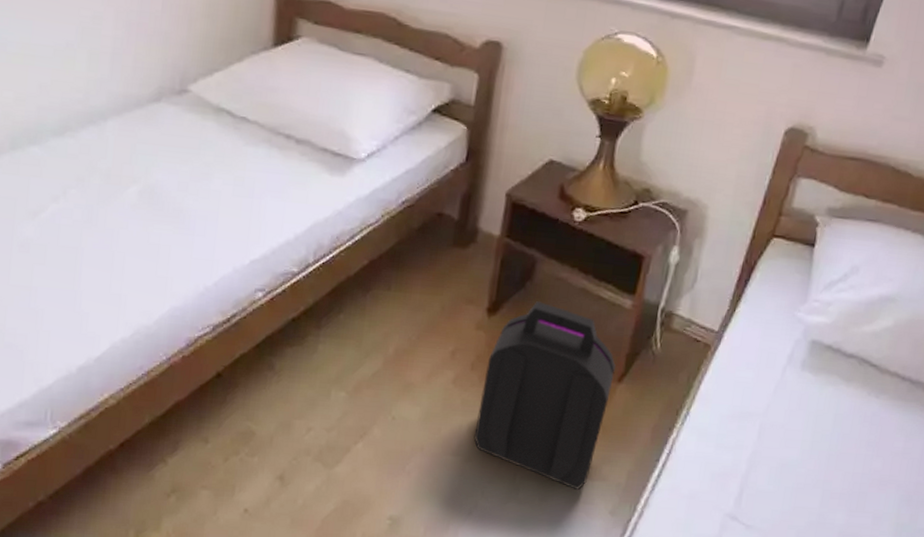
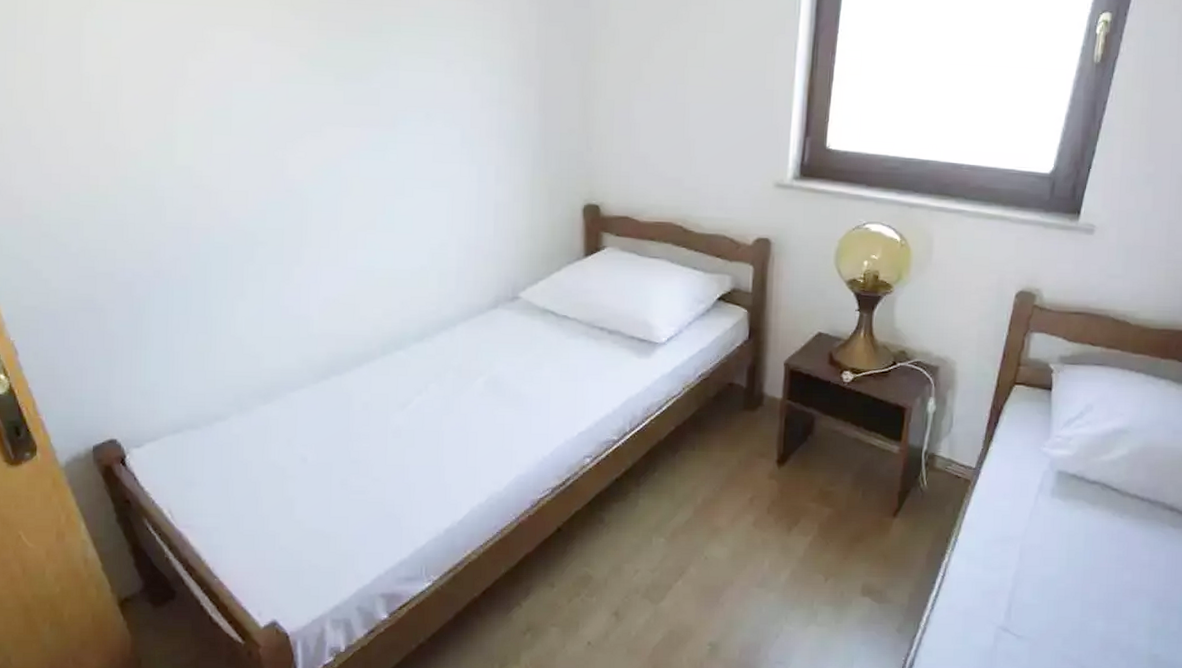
backpack: present [473,301,616,490] -> none [775,452,890,611]

